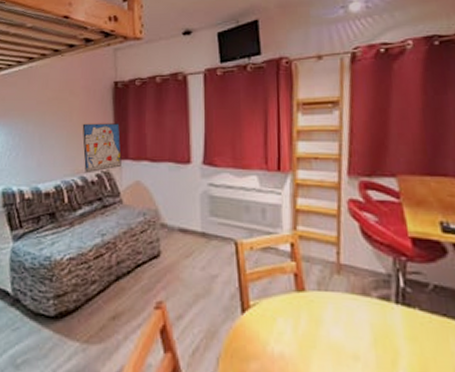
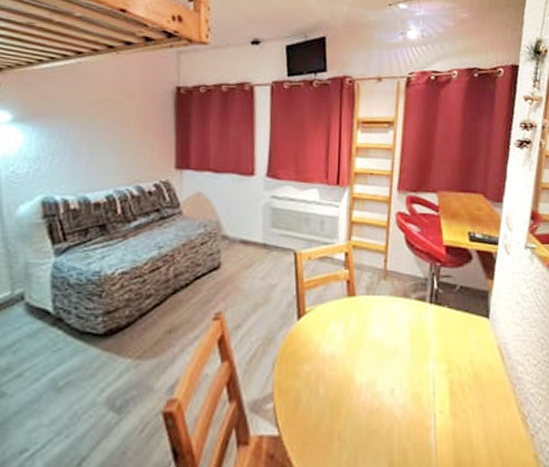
wall art: present [82,123,122,174] -> none [139,129,183,183]

